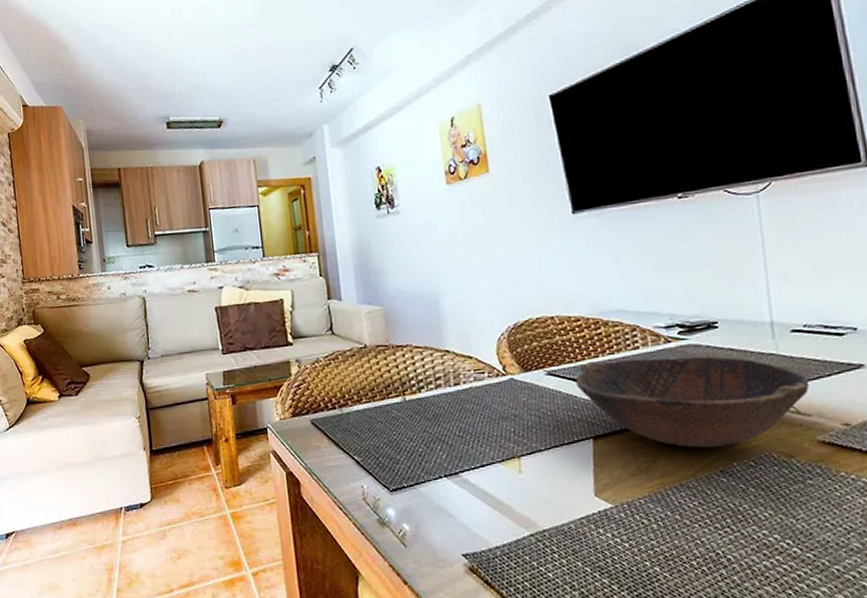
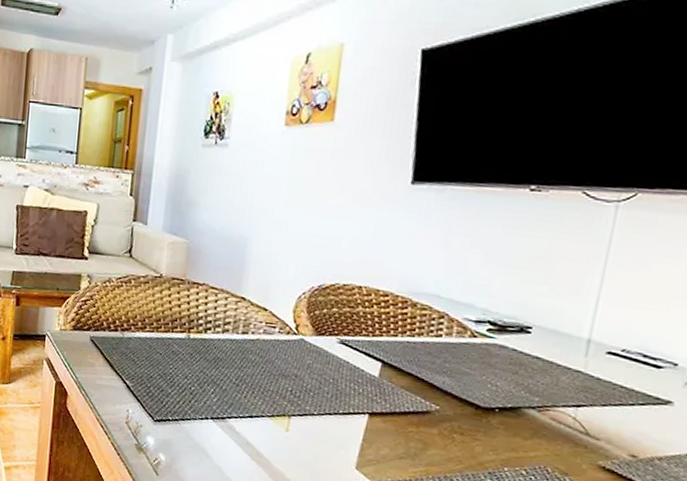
bowl: present [576,356,810,448] -> none [366,339,609,450]

